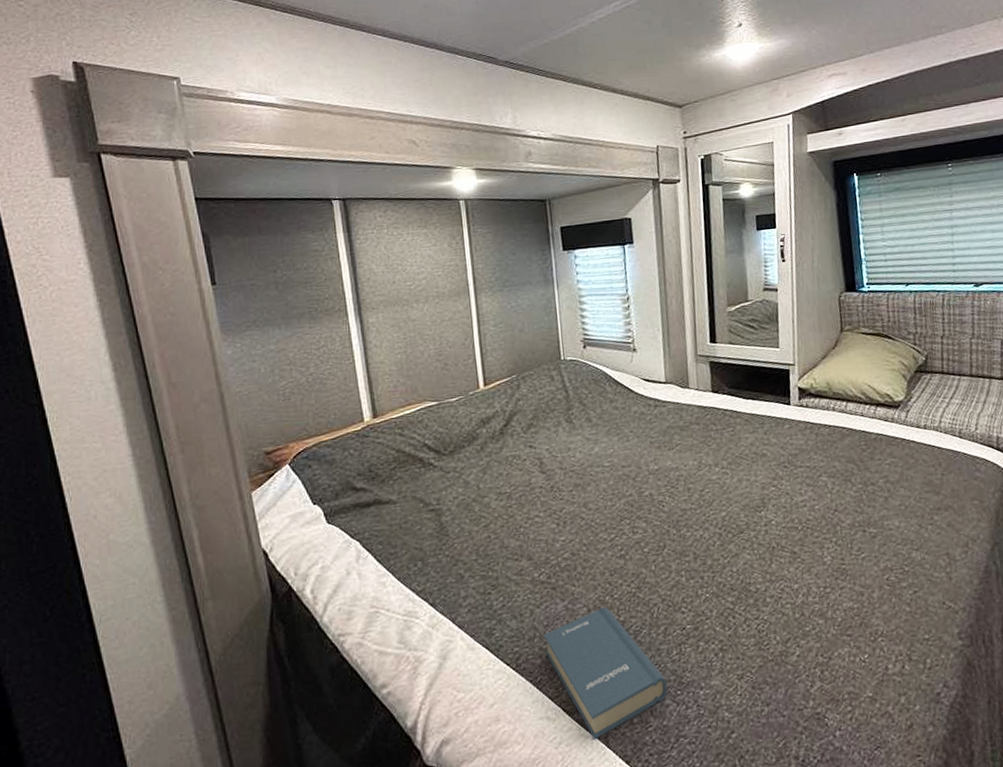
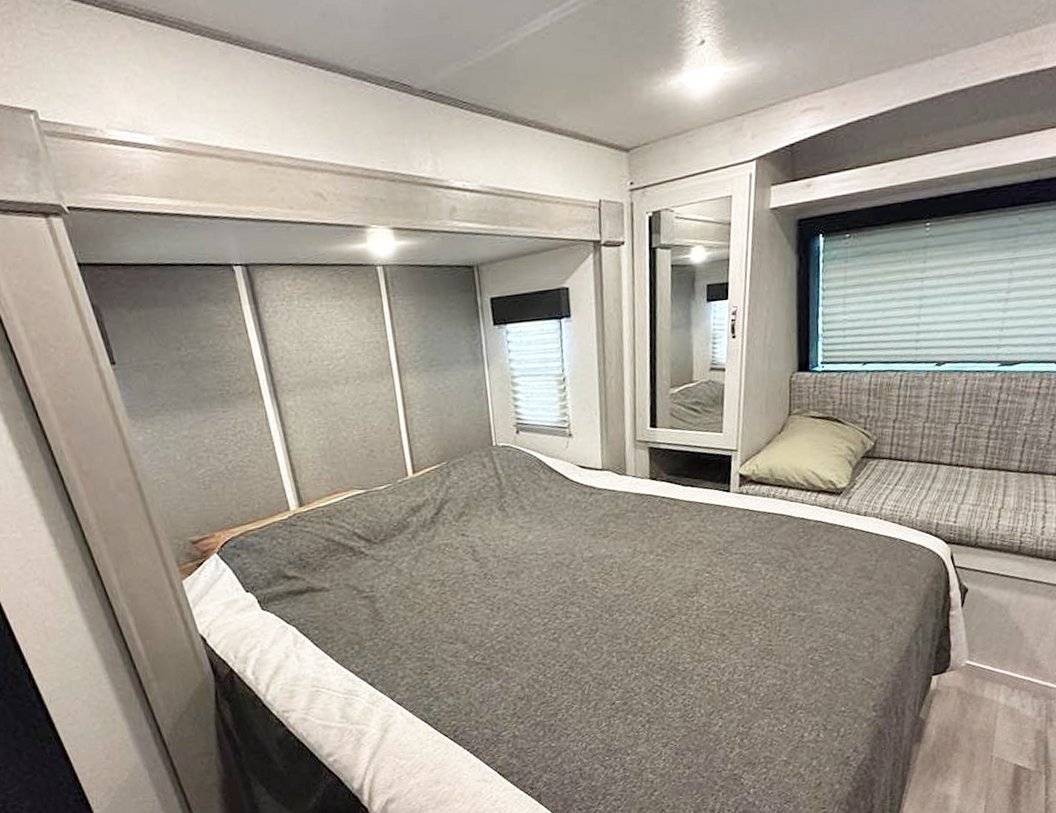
hardback book: present [543,607,667,740] -> none [479,685,596,798]

